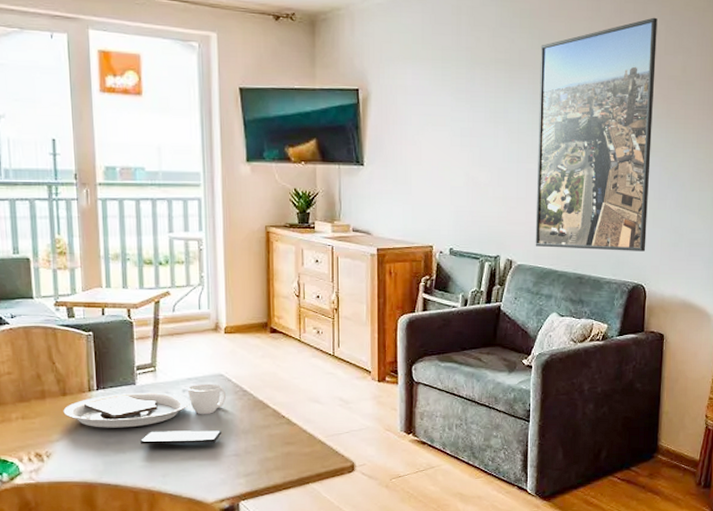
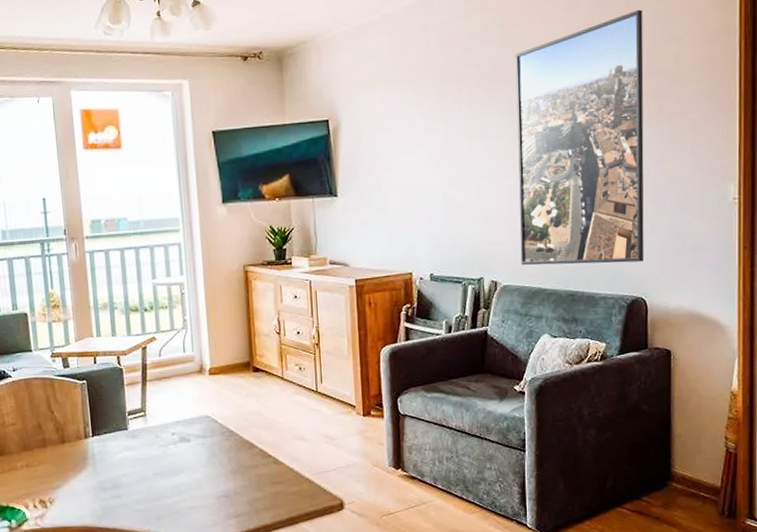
placemat: present [63,383,227,444] -> none [63,425,214,488]

